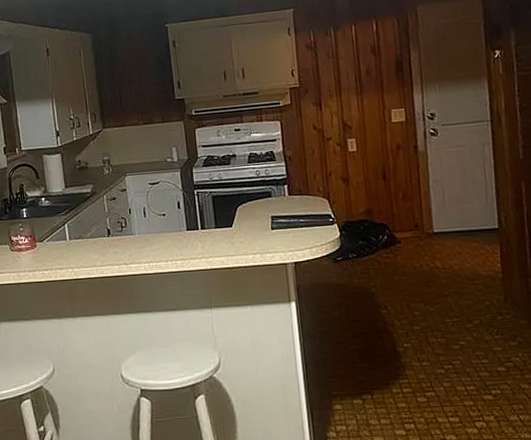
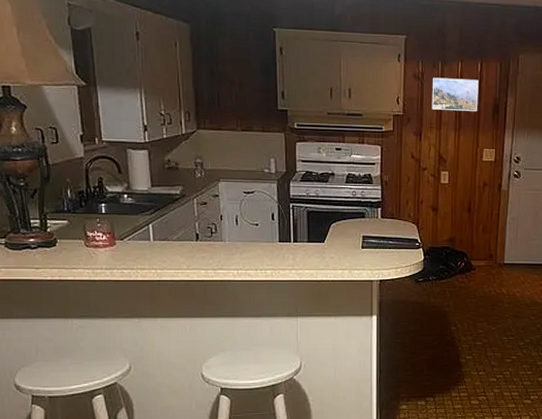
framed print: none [326,39,379,77] -> present [431,77,479,111]

